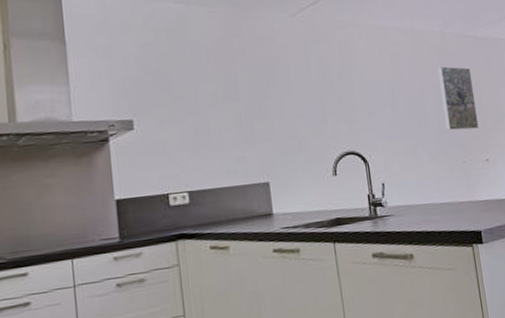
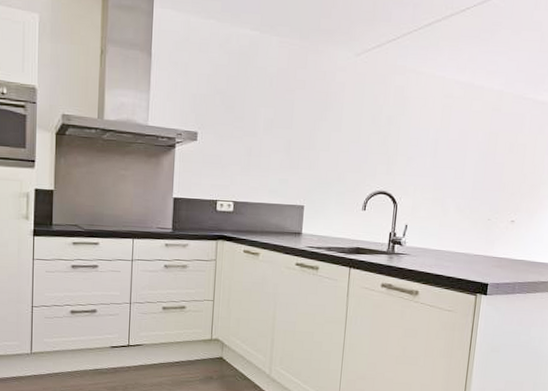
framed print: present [437,66,479,131] -> none [480,125,521,190]

